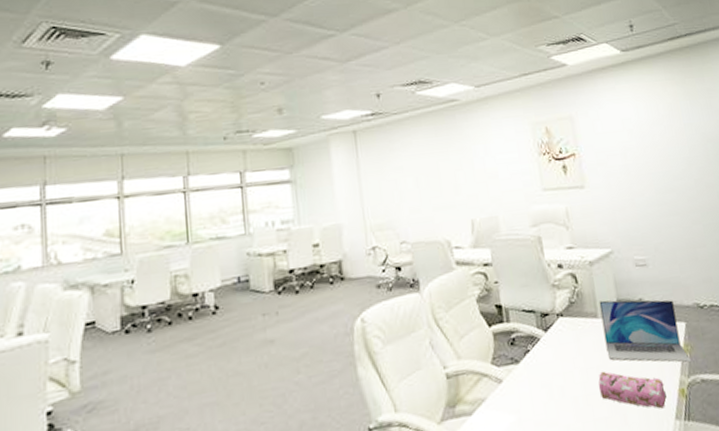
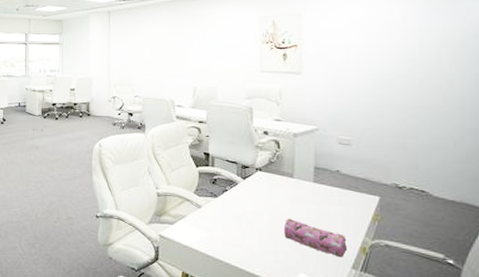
laptop: present [599,300,692,363] -> none [296,165,379,229]

